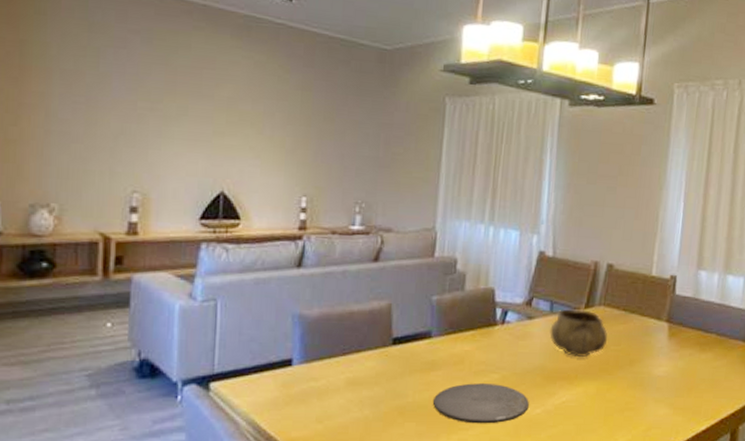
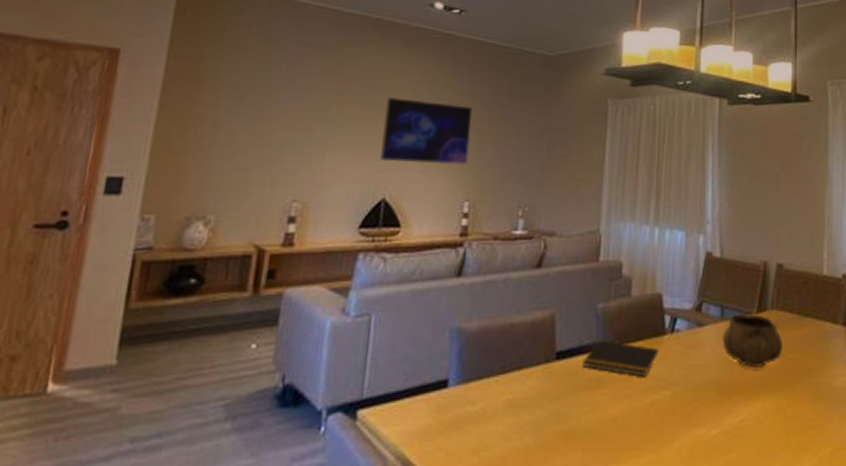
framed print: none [216,88,308,161] -> present [380,96,473,165]
notepad: none [417,328,490,362] -> present [582,340,659,377]
plate: present [433,383,529,424] -> none [600,402,704,450]

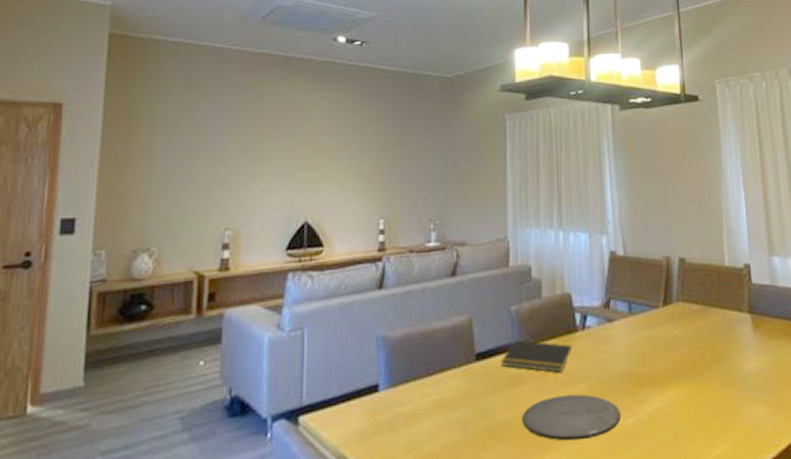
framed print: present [380,96,473,165] -> none [300,126,381,187]
plate: none [600,402,704,450] -> present [523,394,621,441]
decorative bowl: present [722,314,784,367] -> none [631,307,692,358]

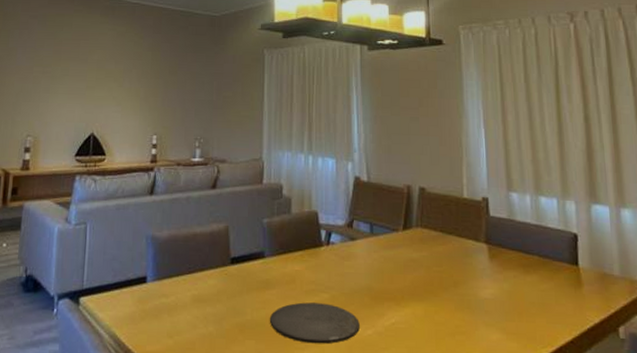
notepad: present [501,340,573,373] -> none [253,249,317,282]

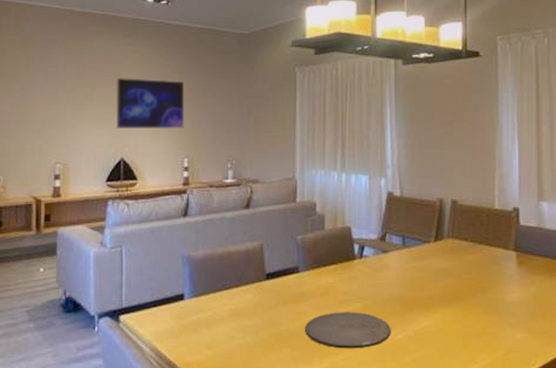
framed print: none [88,53,157,106] -> present [116,77,185,130]

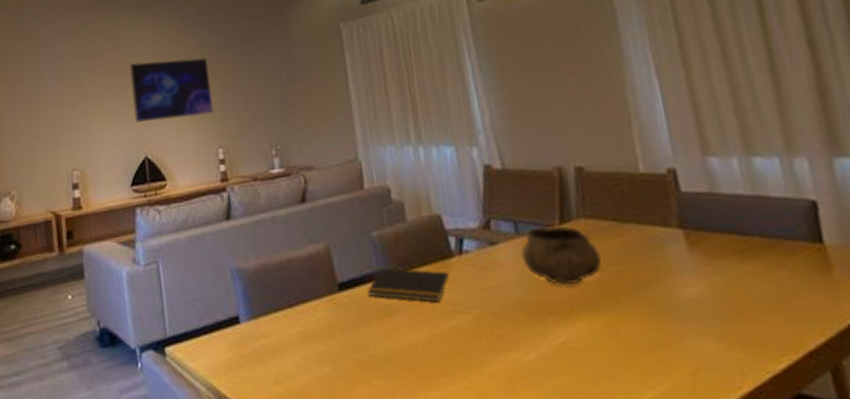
notepad: none [288,264,351,293] -> present [367,268,450,302]
plate: present [305,312,391,349] -> none [399,326,519,377]
decorative bowl: none [404,242,459,285] -> present [521,226,602,284]

